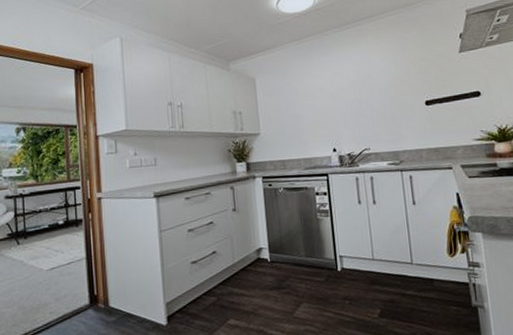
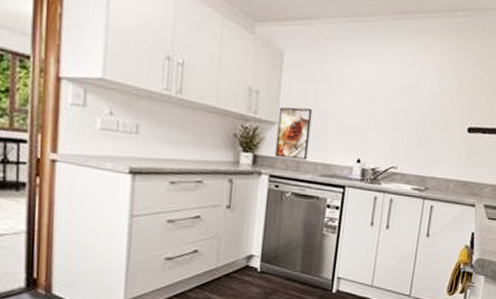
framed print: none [260,117,291,161] -> present [274,107,313,161]

